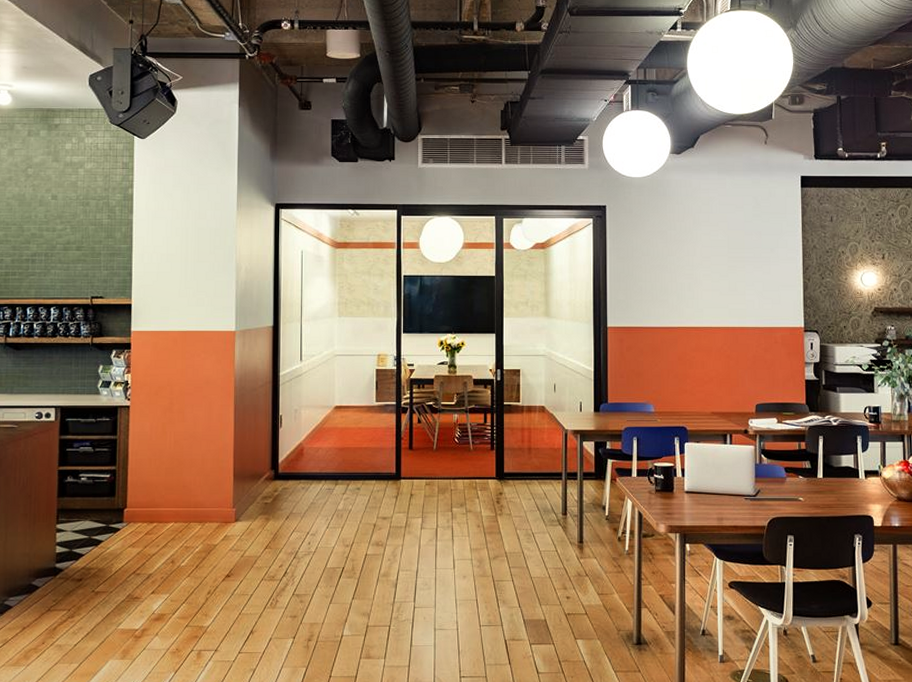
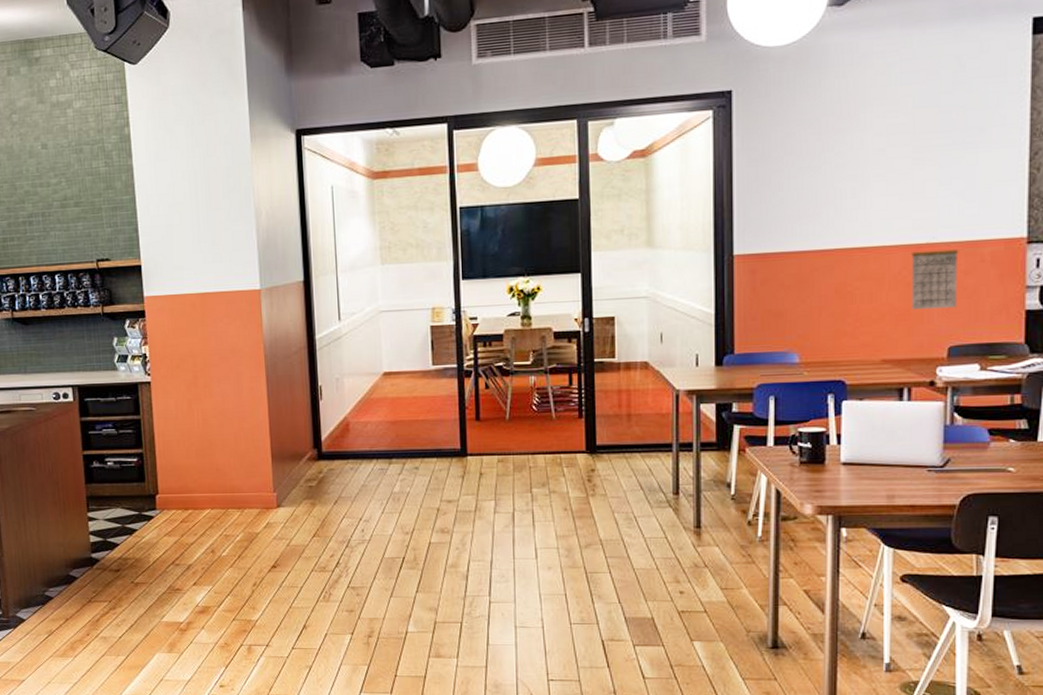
calendar: none [729,326,761,376] -> present [911,242,959,311]

